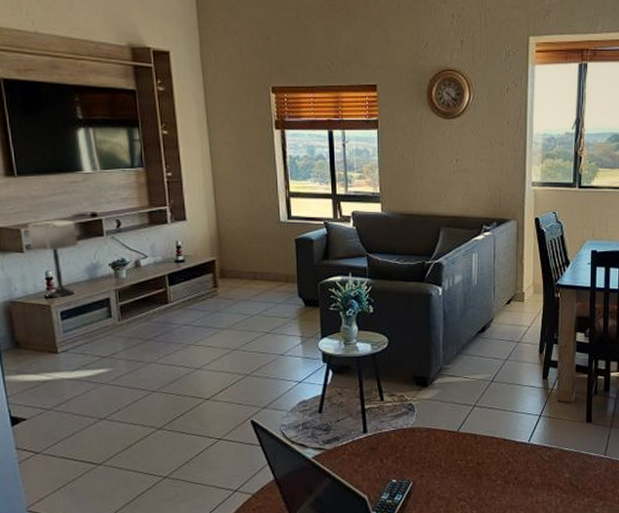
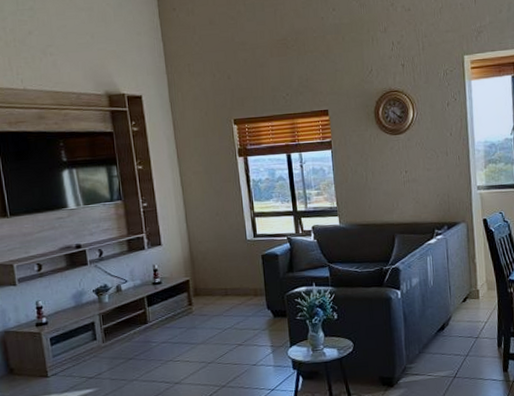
table lamp: present [27,220,78,298] -> none [19,252,65,326]

